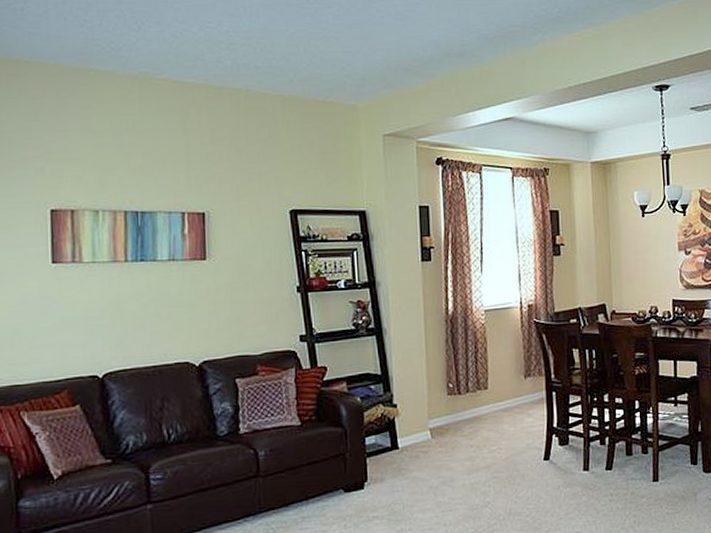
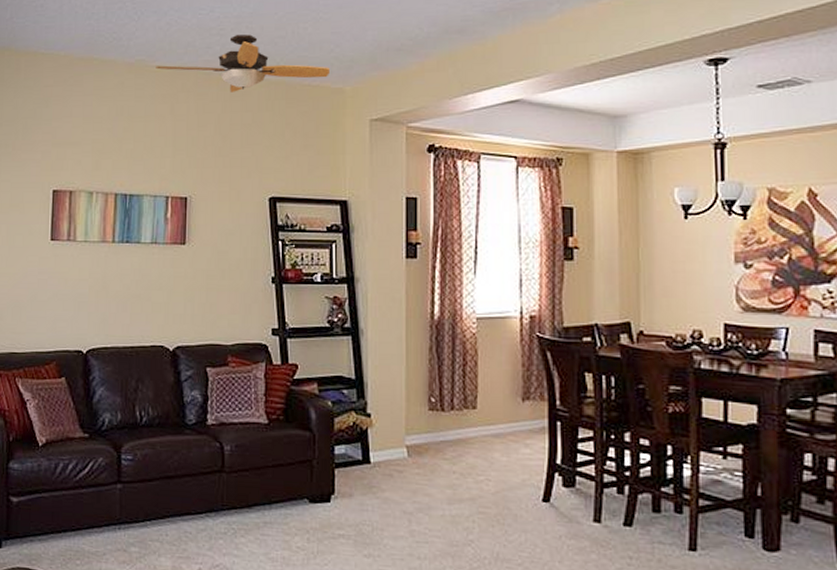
ceiling fan: none [162,49,343,107] -> present [156,34,329,93]

